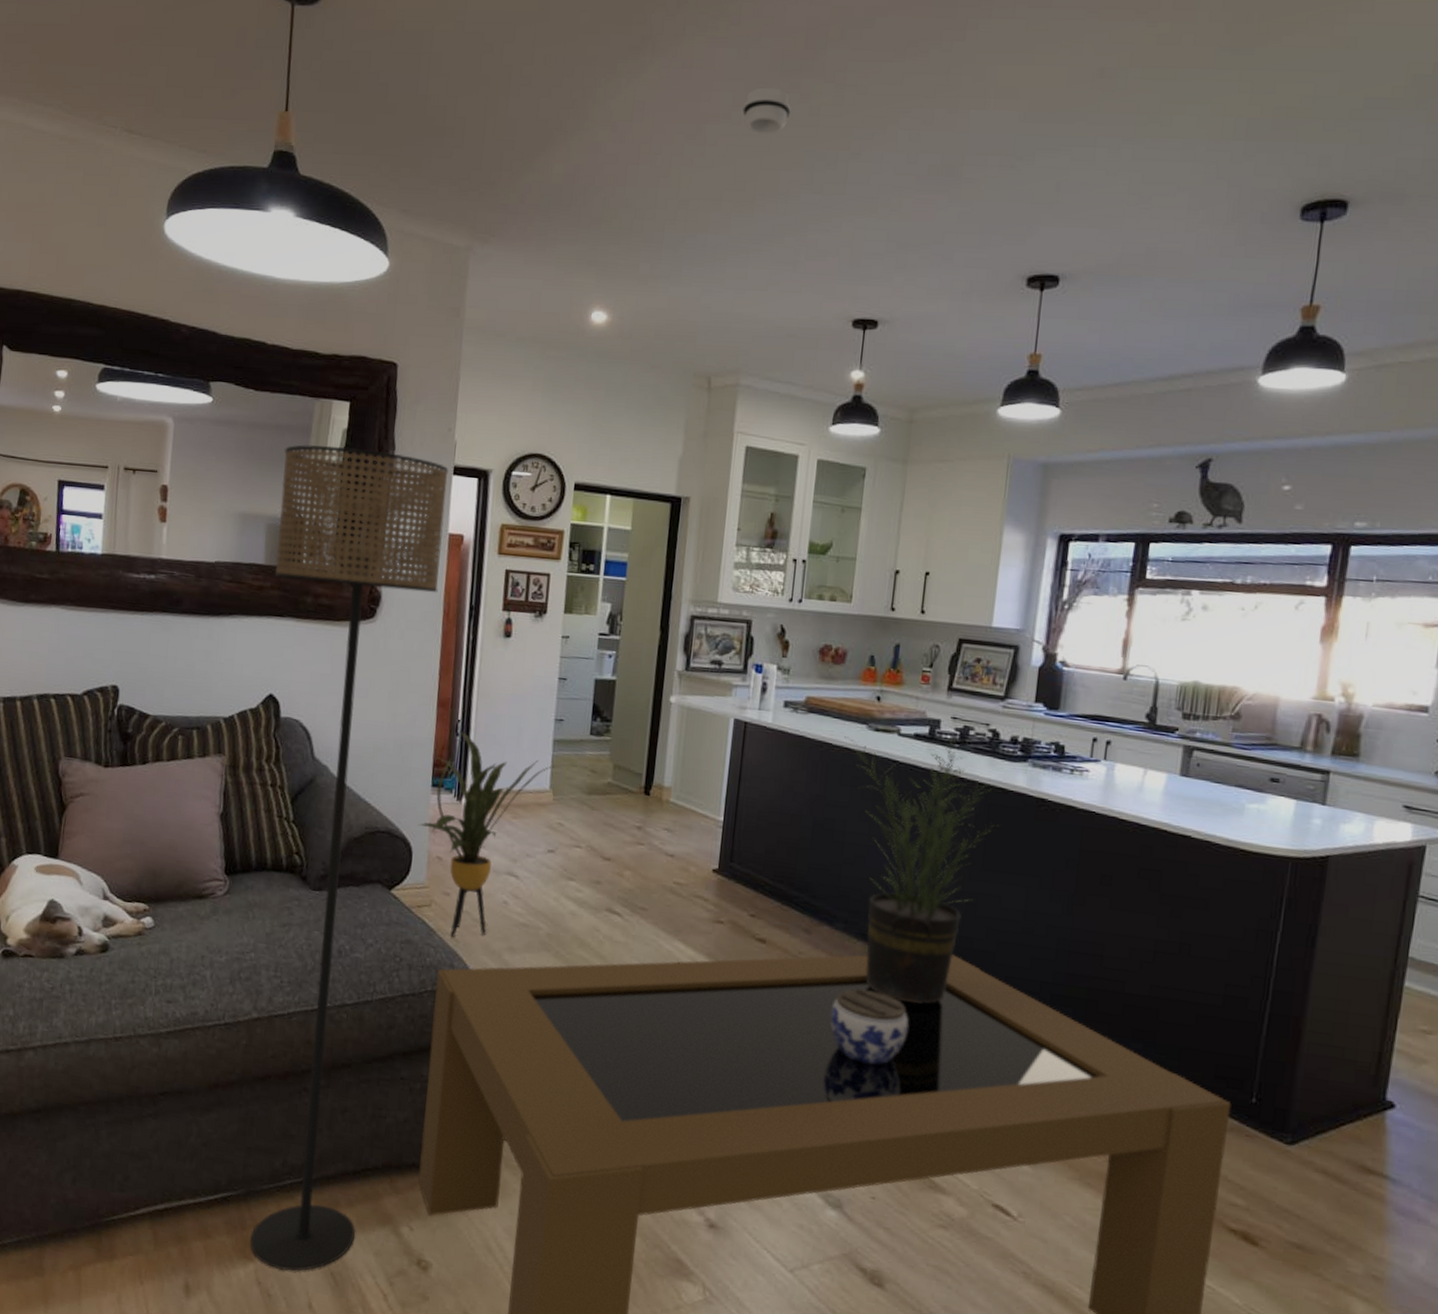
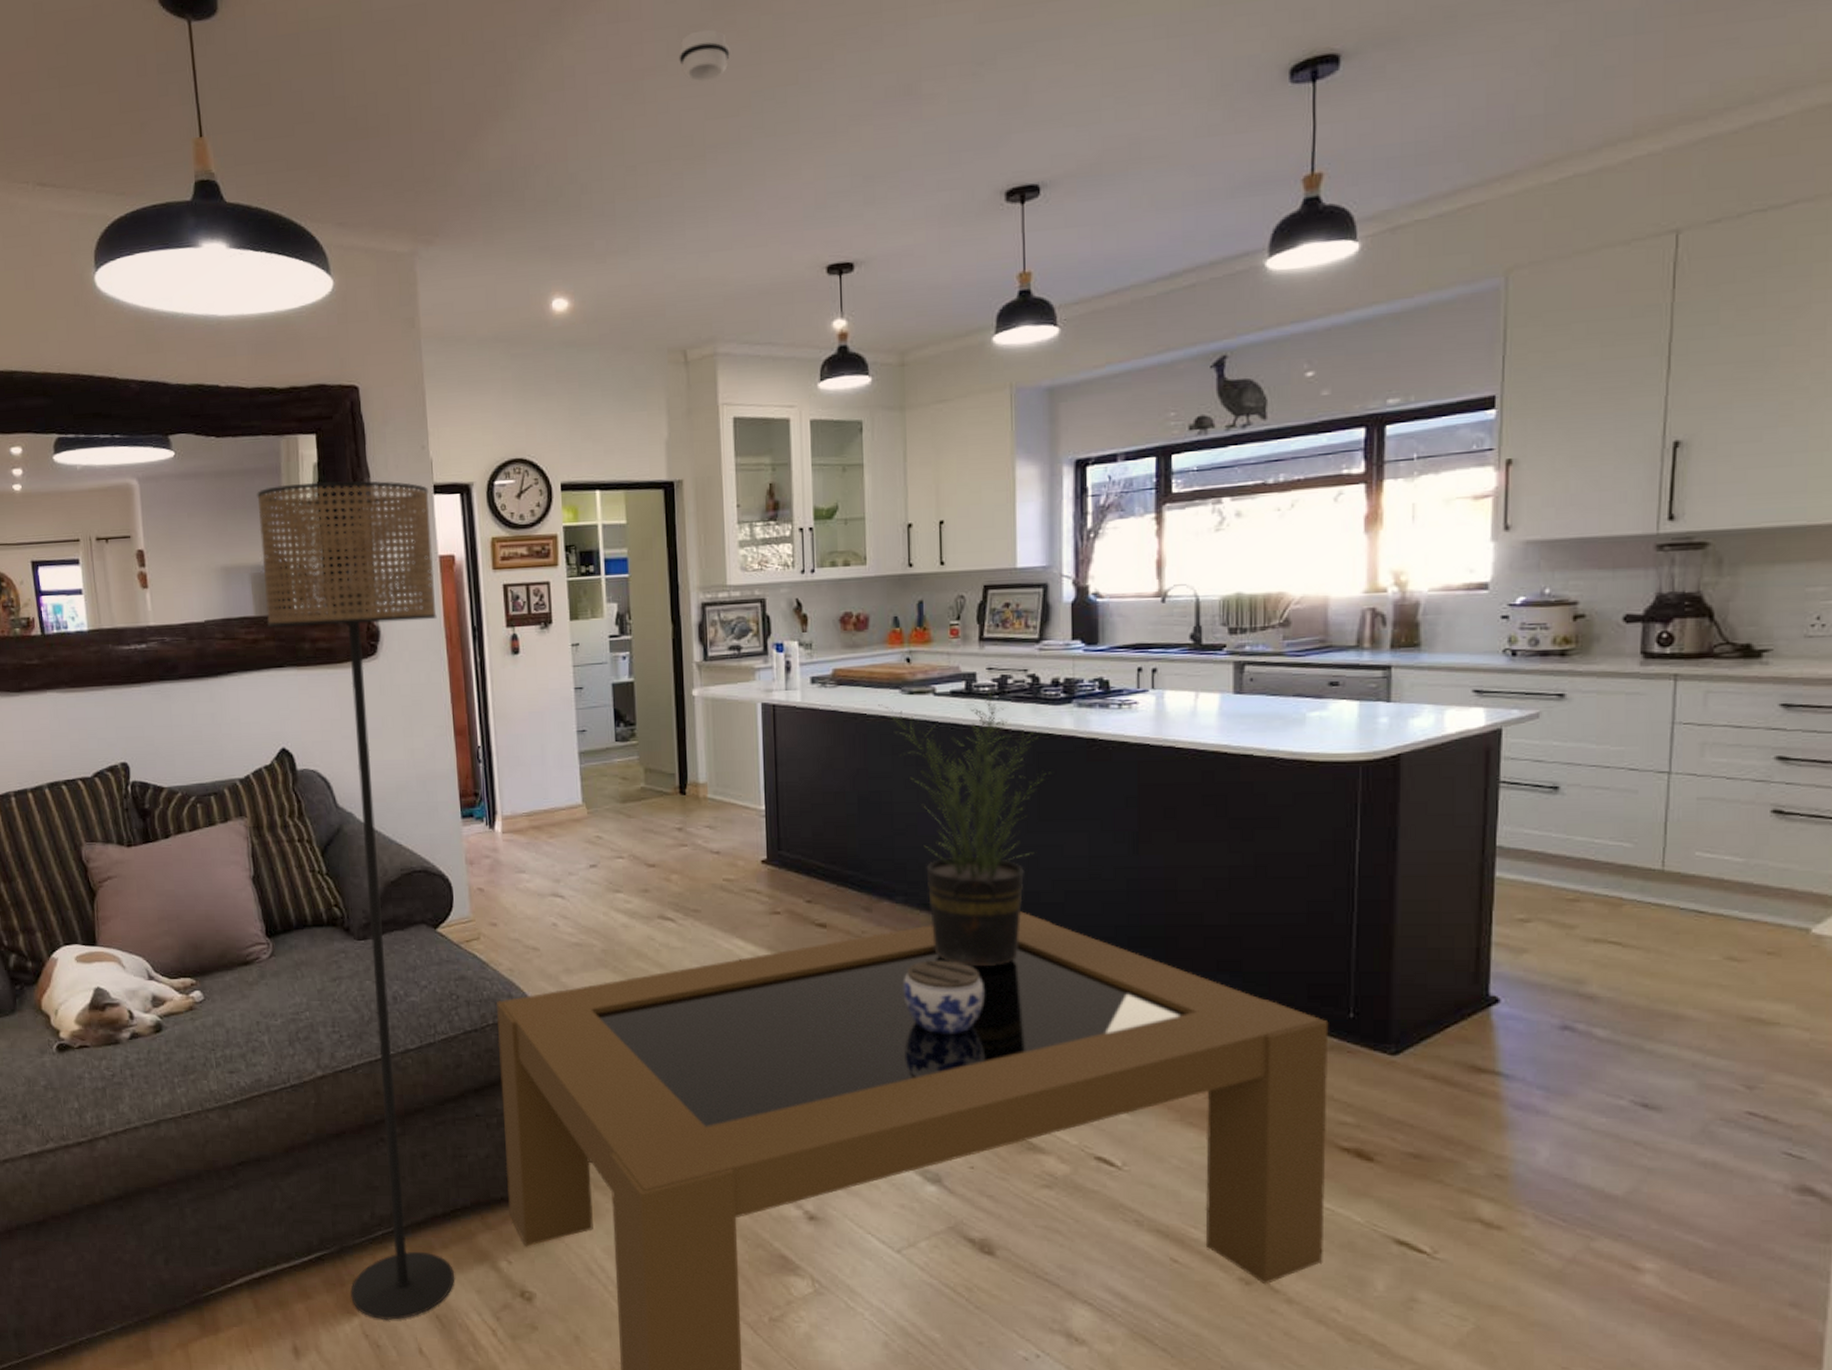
house plant: present [418,731,553,937] -> none [454,757,583,967]

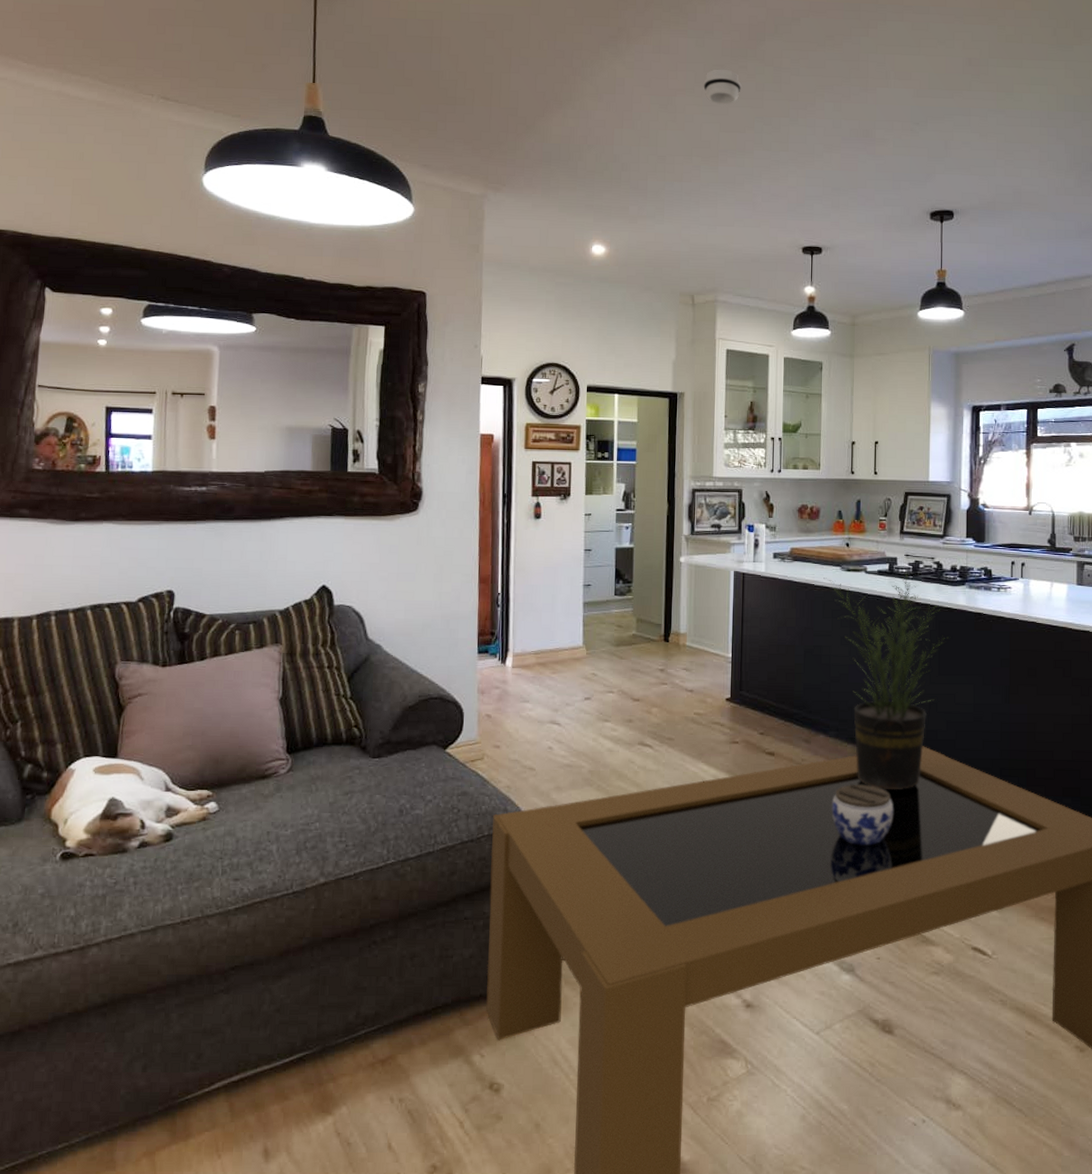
floor lamp: present [257,481,455,1321] -> none [323,364,477,1118]

